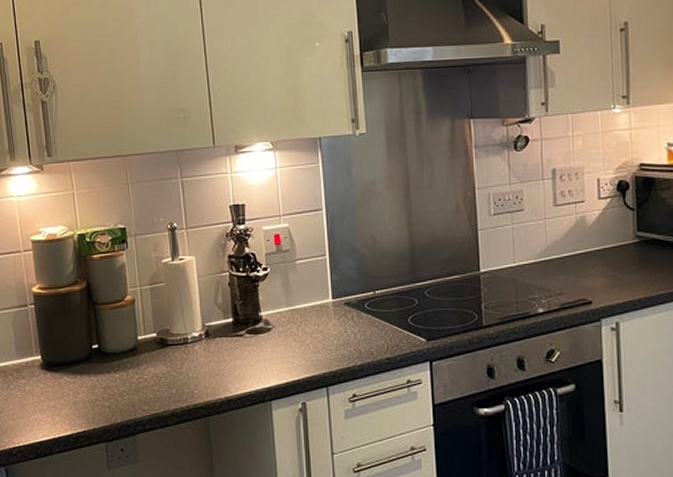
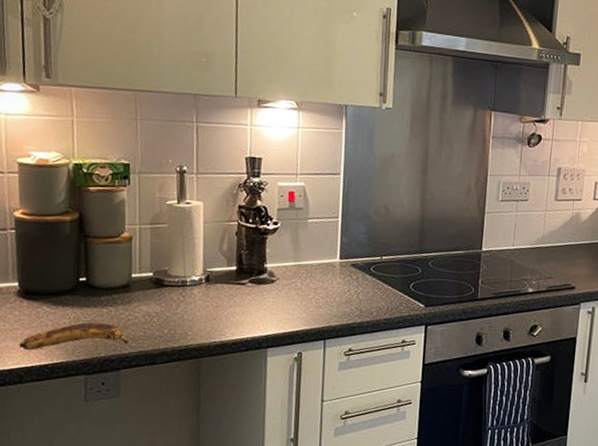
banana: none [46,388,141,421] -> present [18,322,128,350]

